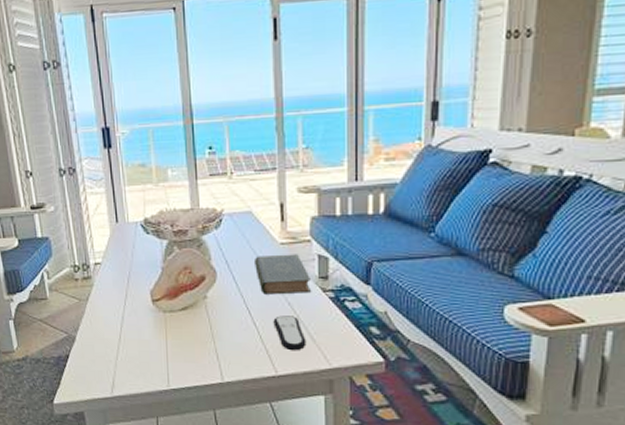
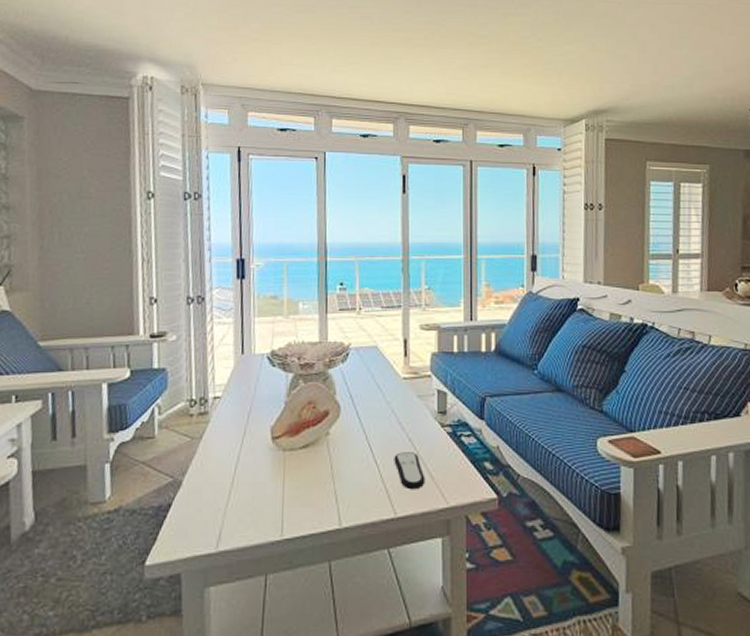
book: present [253,254,312,295] -> none [377,389,432,430]

